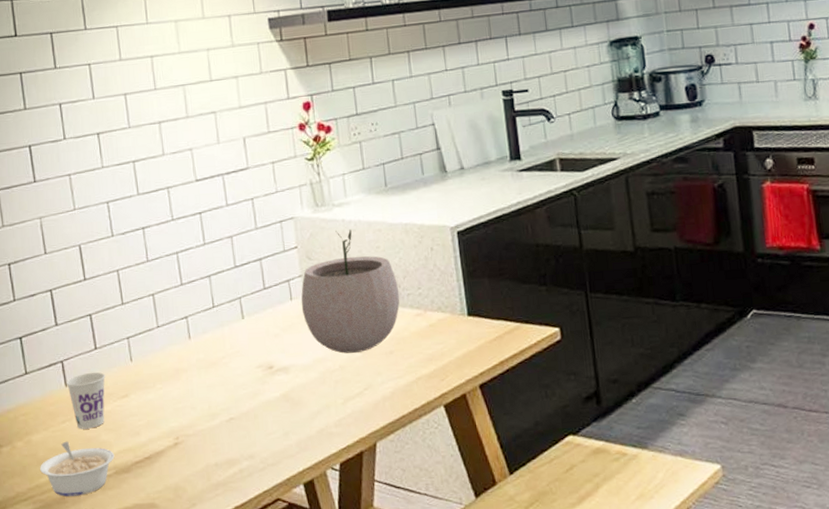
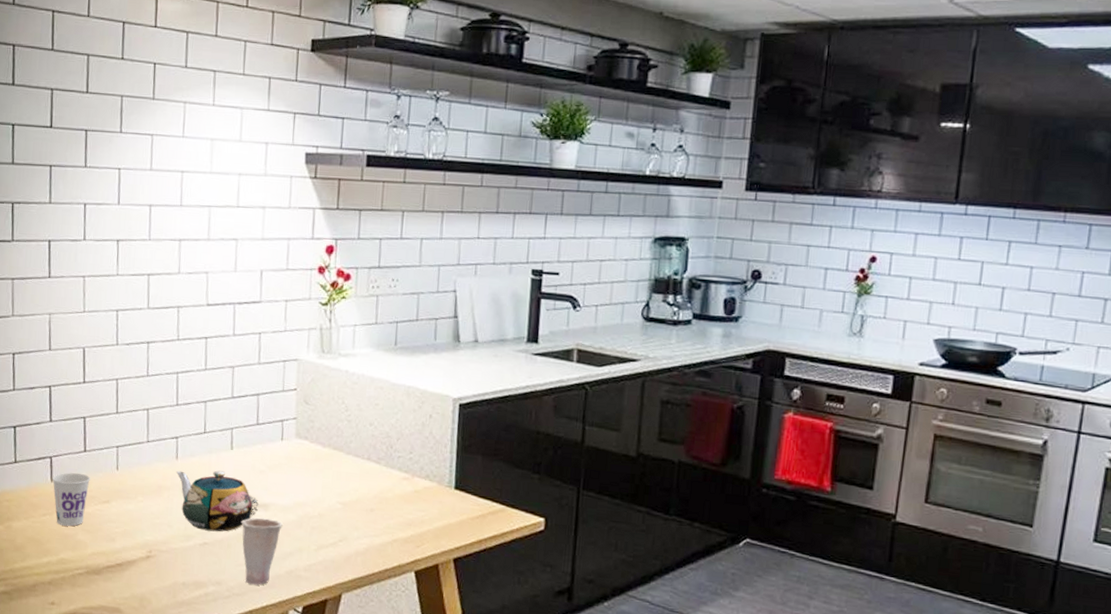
legume: present [39,441,115,497] -> none [15,533,88,588]
teapot: none [191,342,279,406] -> present [176,470,258,532]
cup: none [264,381,306,452] -> present [241,518,283,585]
plant pot: present [301,230,400,354] -> none [290,379,391,504]

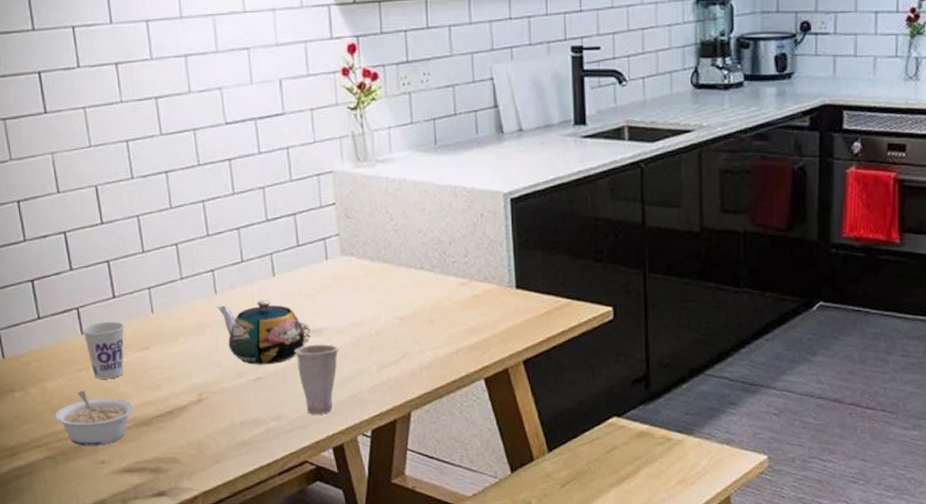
legume: none [15,533,88,588] -> present [54,390,134,446]

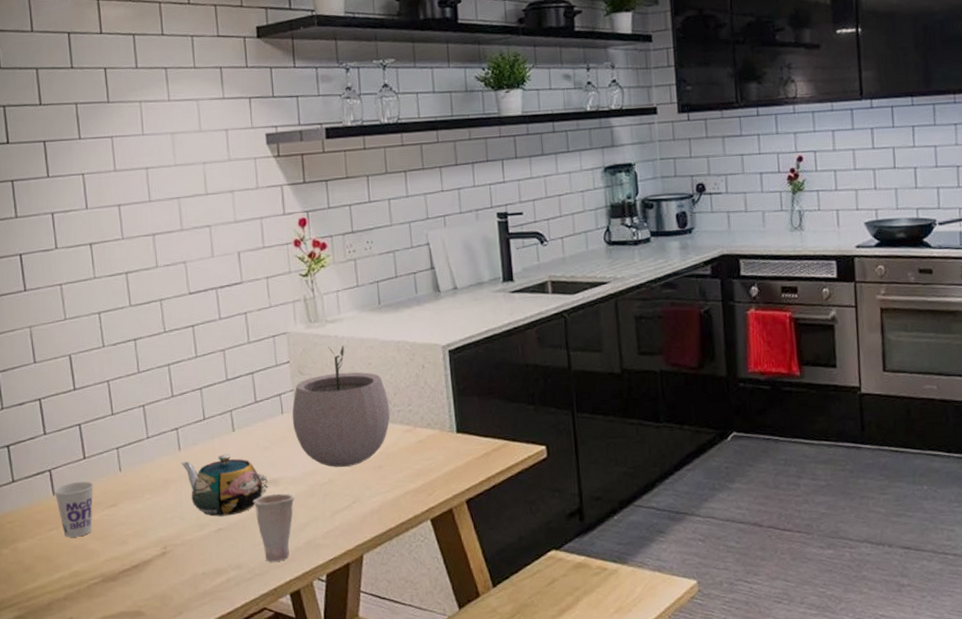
legume: present [54,390,134,446] -> none [25,549,102,604]
plant pot: none [337,188,444,319] -> present [292,346,390,467]

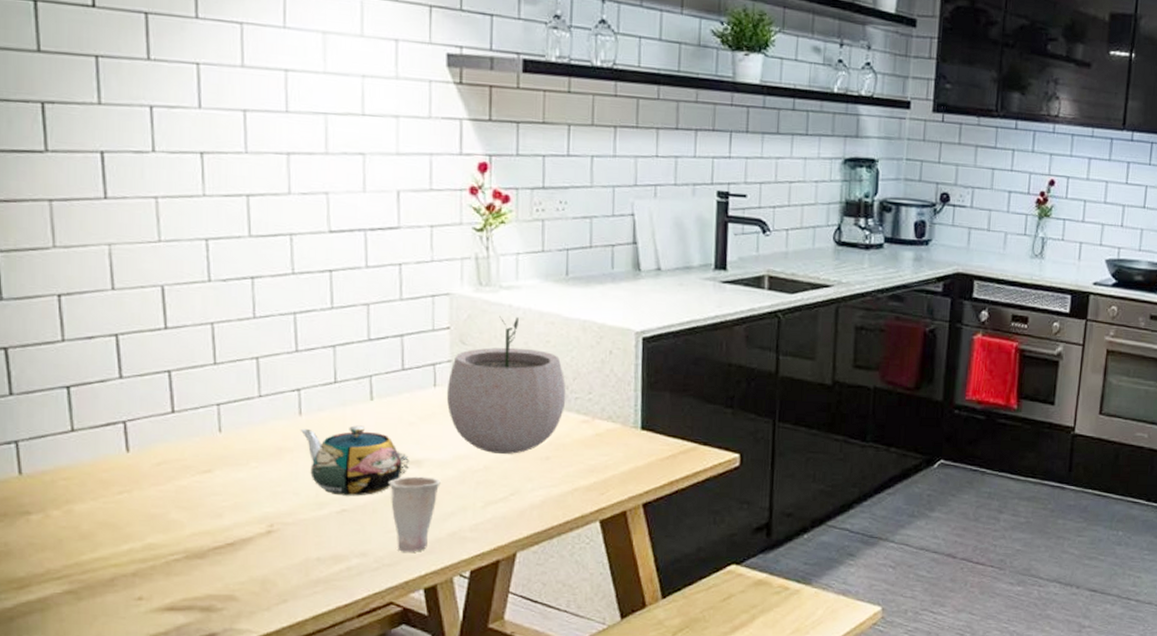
cup: present [53,481,94,538] -> none [127,438,183,504]

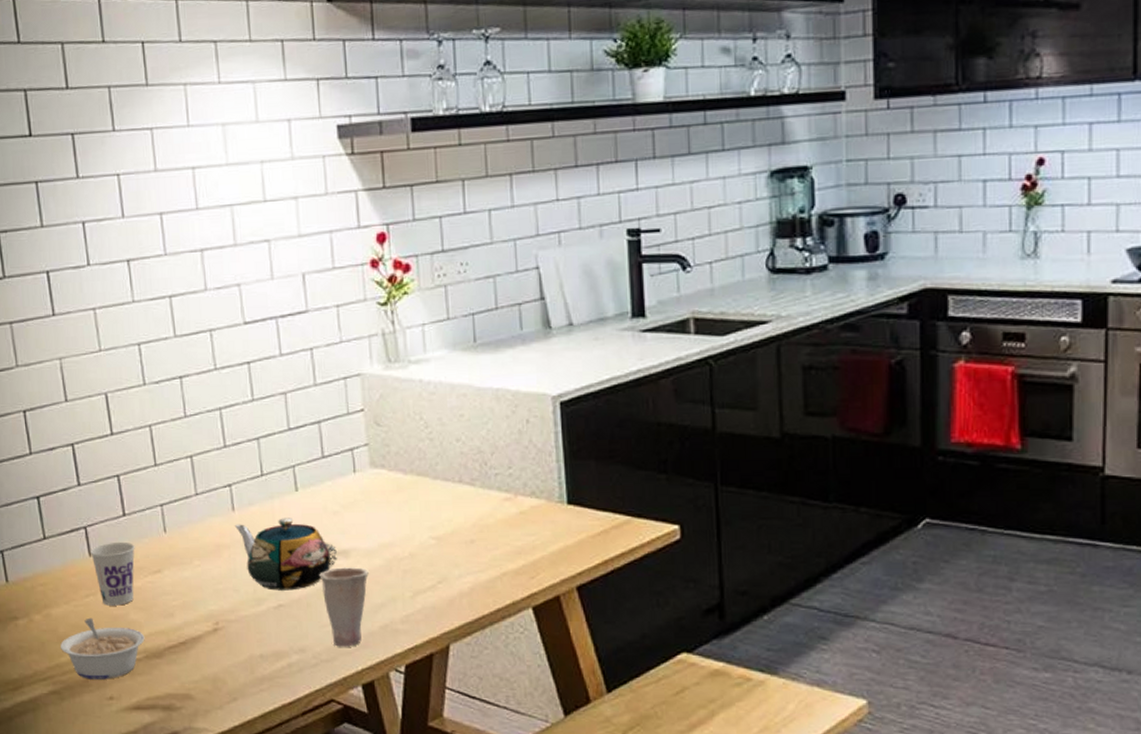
legume: none [81,515,186,580] -> present [60,617,145,680]
cup: none [127,438,183,504] -> present [89,541,135,606]
plant pot: present [446,315,566,454] -> none [366,392,486,539]

